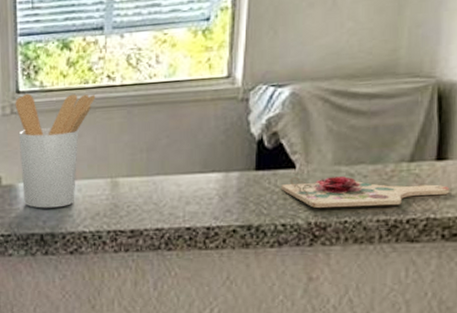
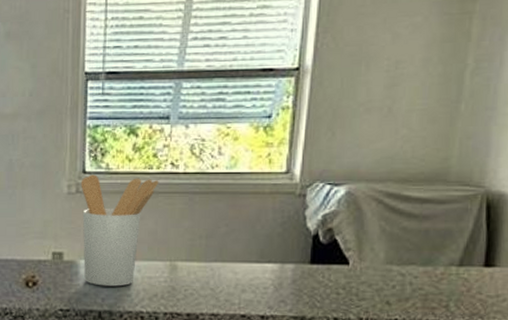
cutting board: present [282,176,450,208] -> none [335,272,497,307]

